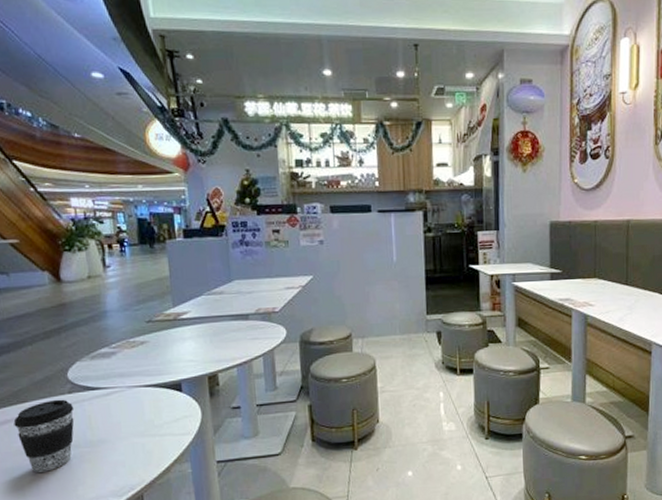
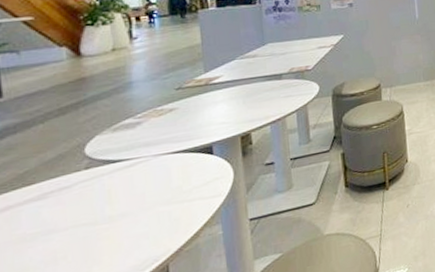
coffee cup: present [13,399,74,473] -> none [17,176,92,259]

